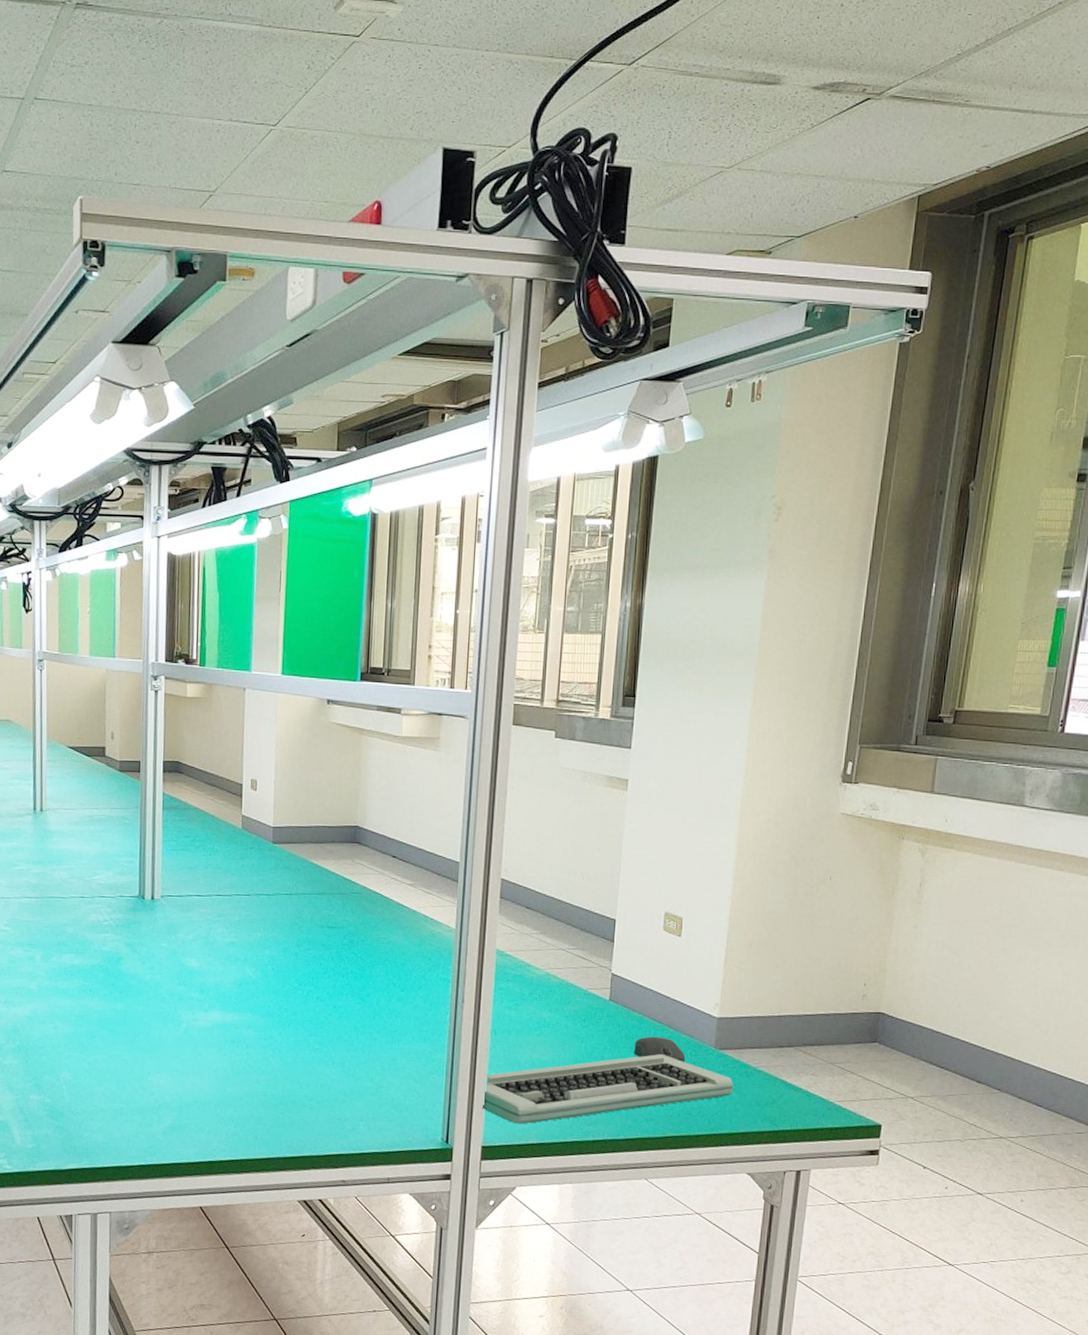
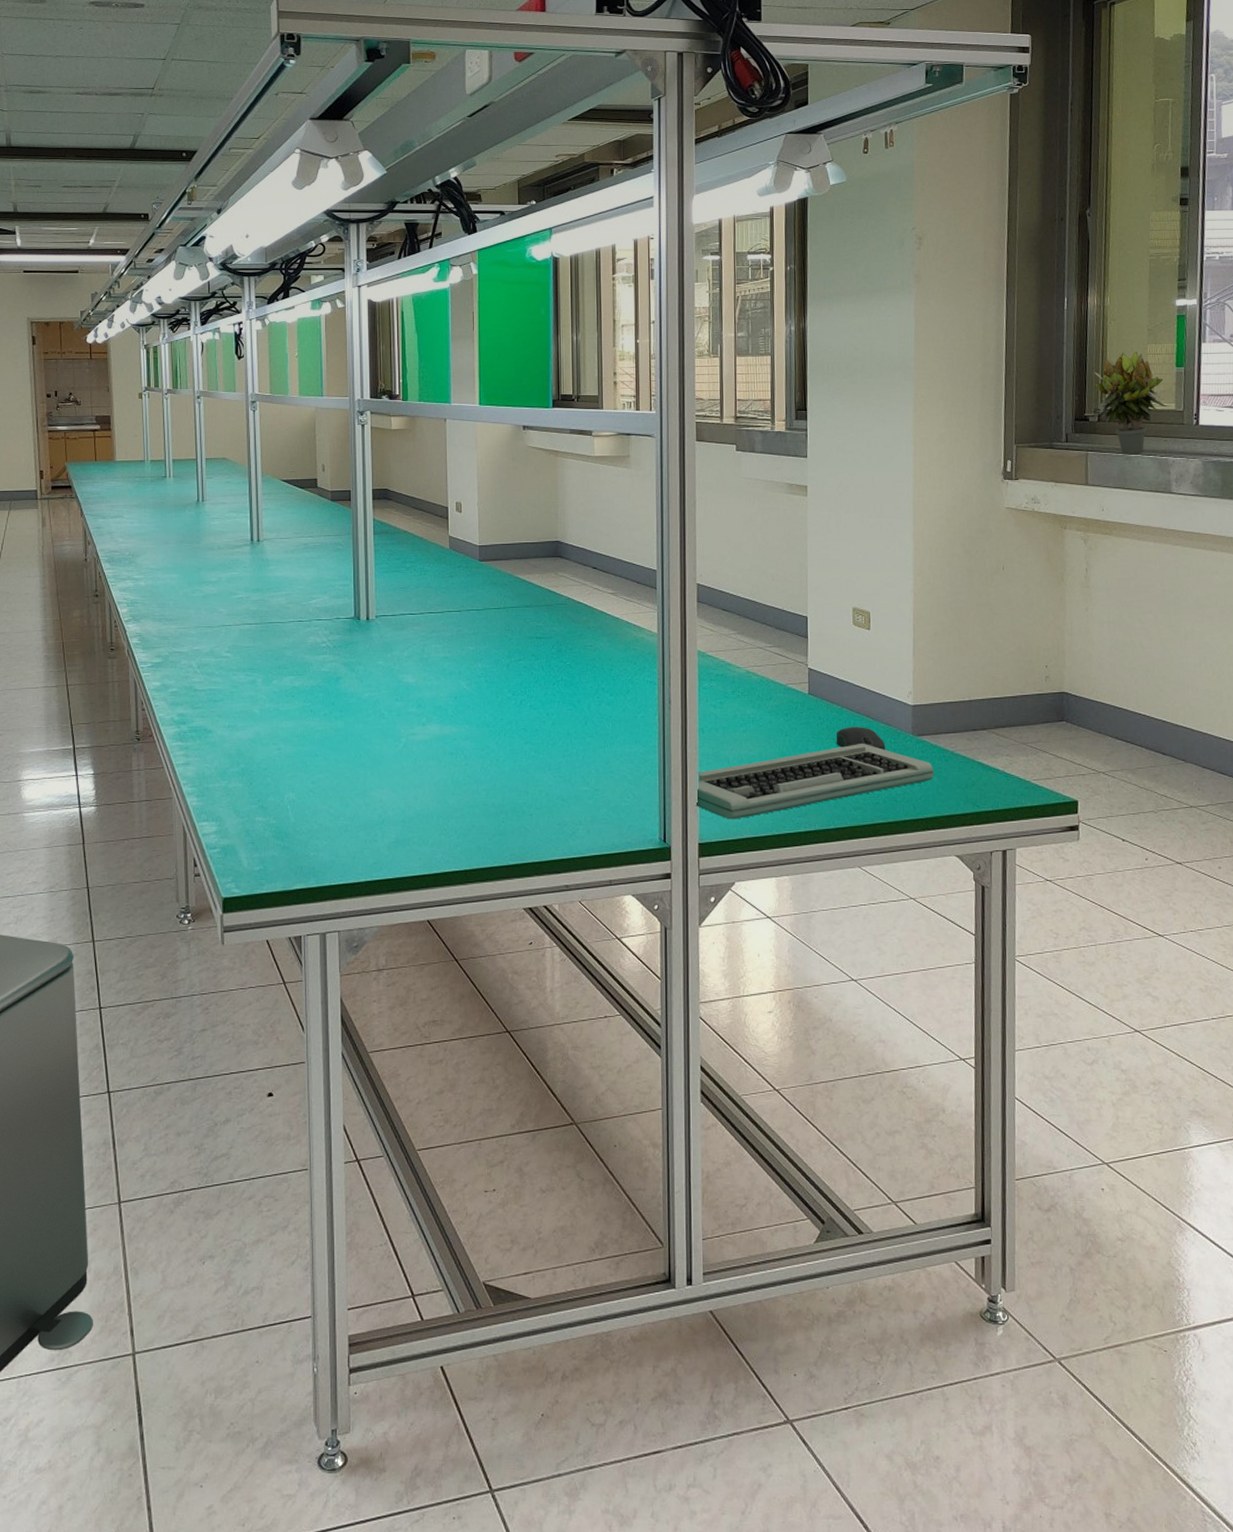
potted plant: none [951,647,1031,762] -> present [1094,352,1167,455]

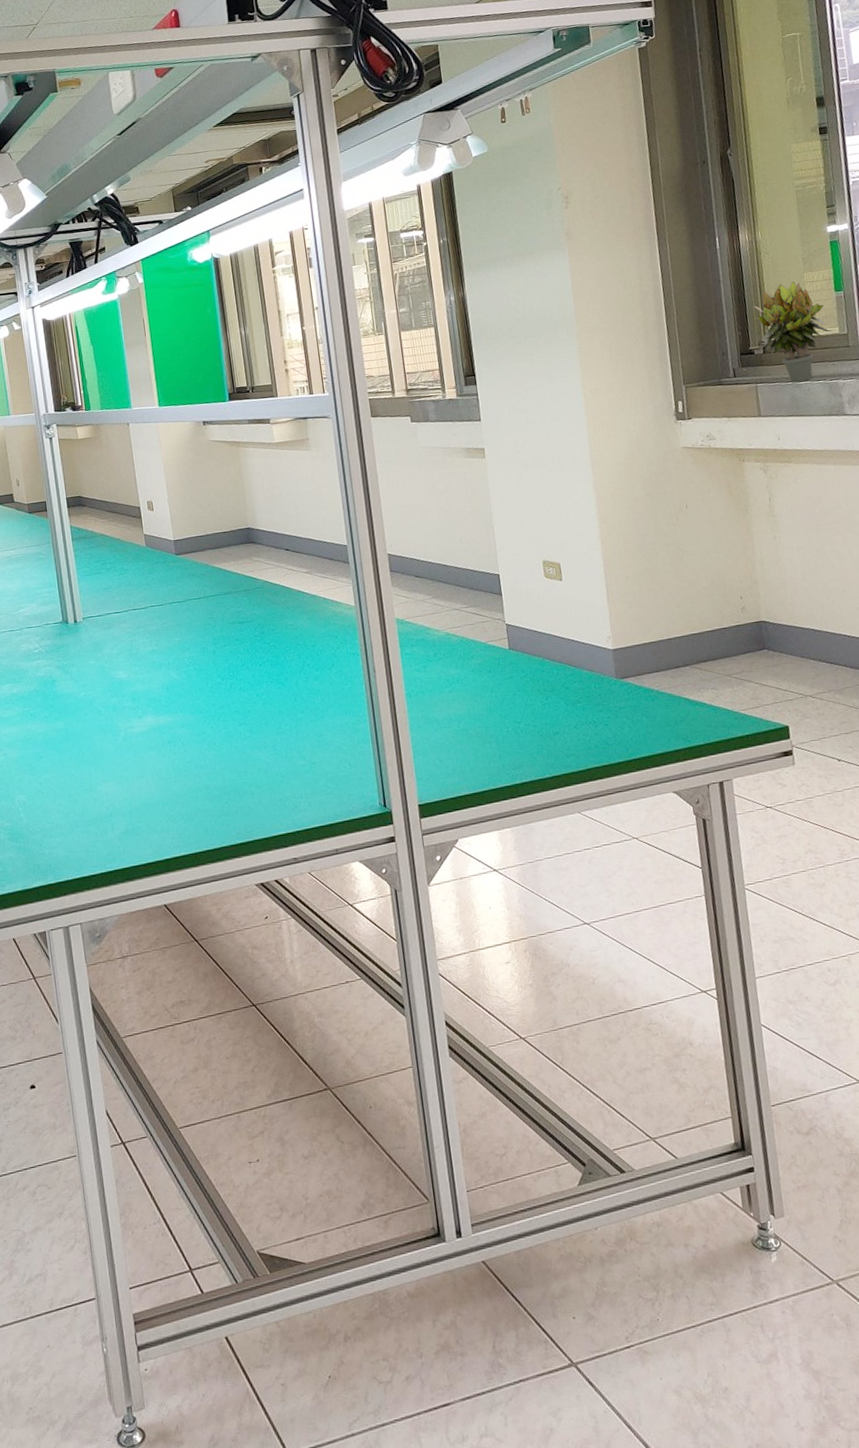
computer keyboard: present [694,743,935,820] -> none [408,691,643,779]
computer mouse: present [836,727,886,751] -> none [540,675,592,698]

